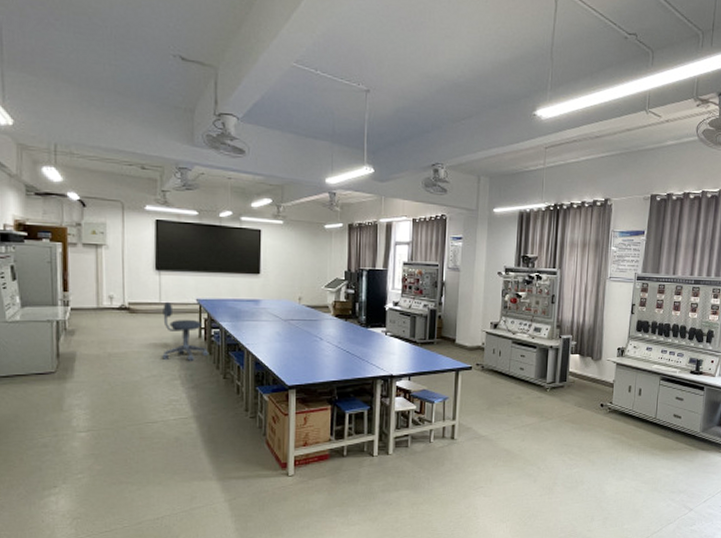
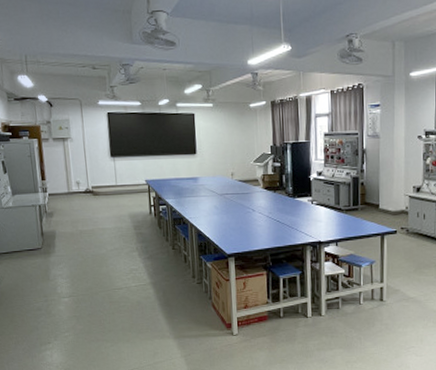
office chair: present [162,301,209,361] -> none [119,183,159,235]

